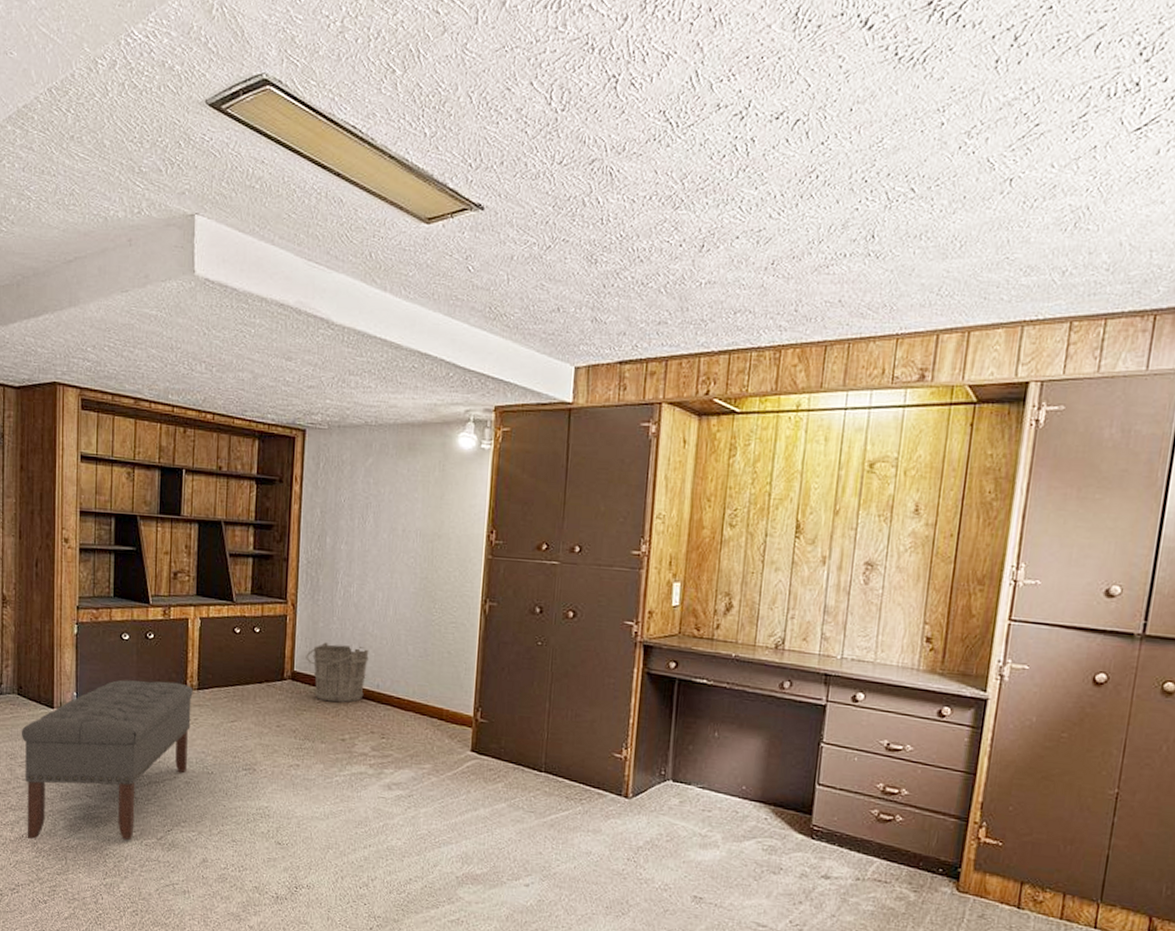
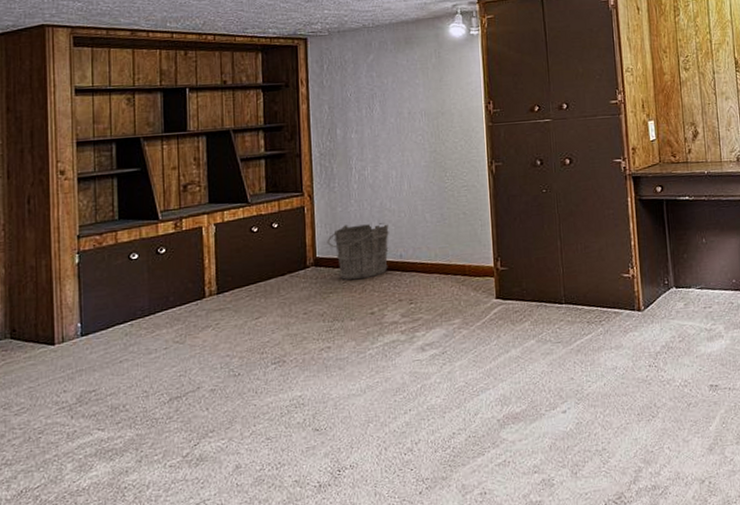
bench: present [22,680,193,840] -> none [17,291,212,494]

